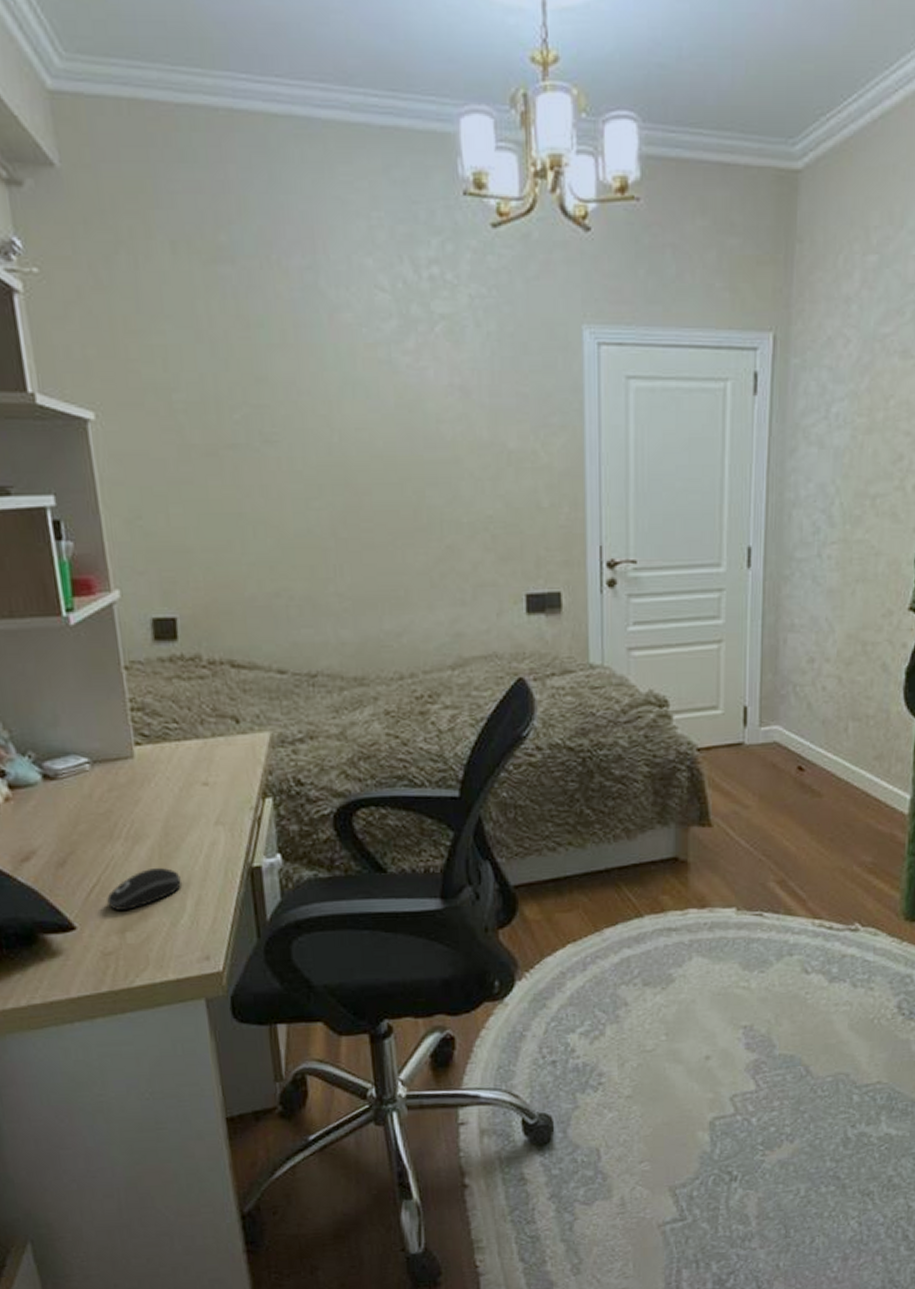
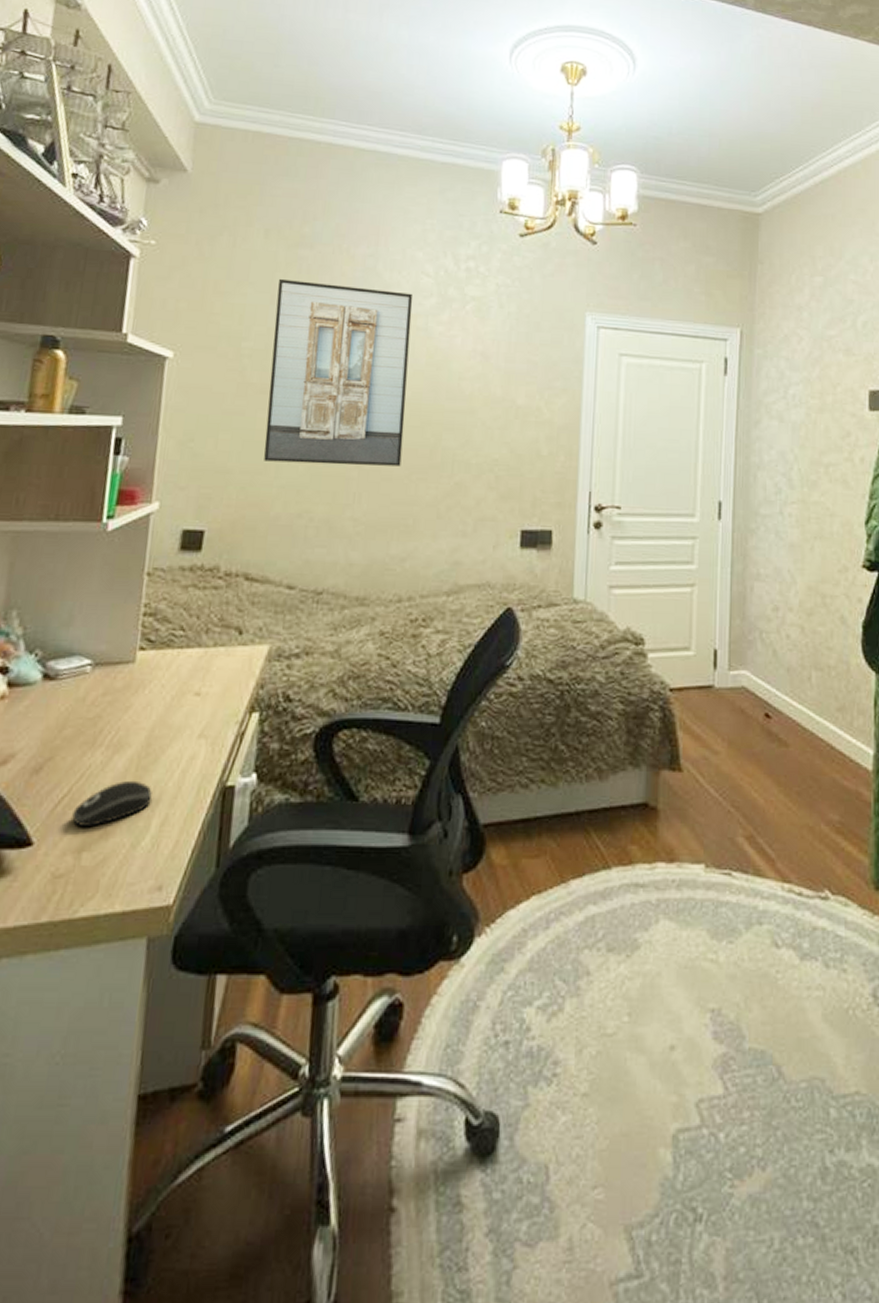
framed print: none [201,307,382,536] -> present [264,278,413,466]

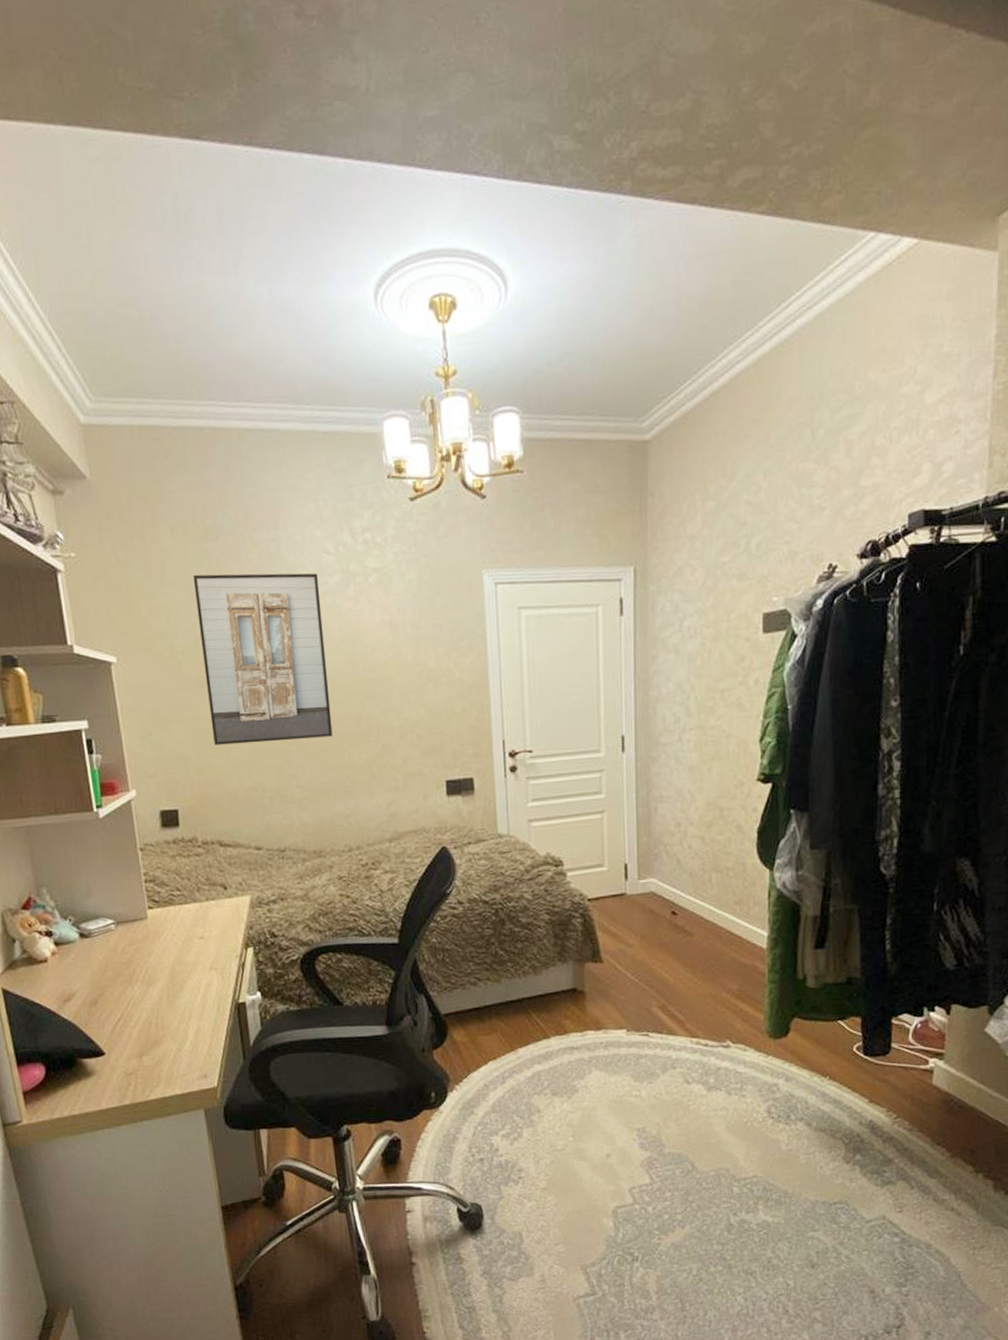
computer mouse: present [72,780,152,826] -> none [128,1004,185,1039]

